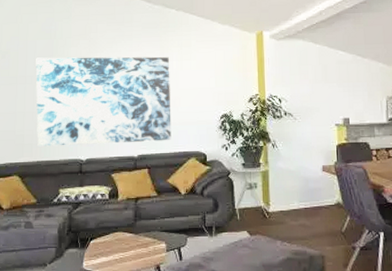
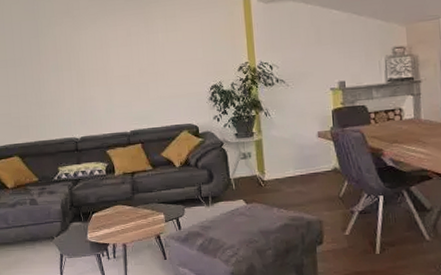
wall art: present [35,56,172,147] -> none [22,29,163,128]

